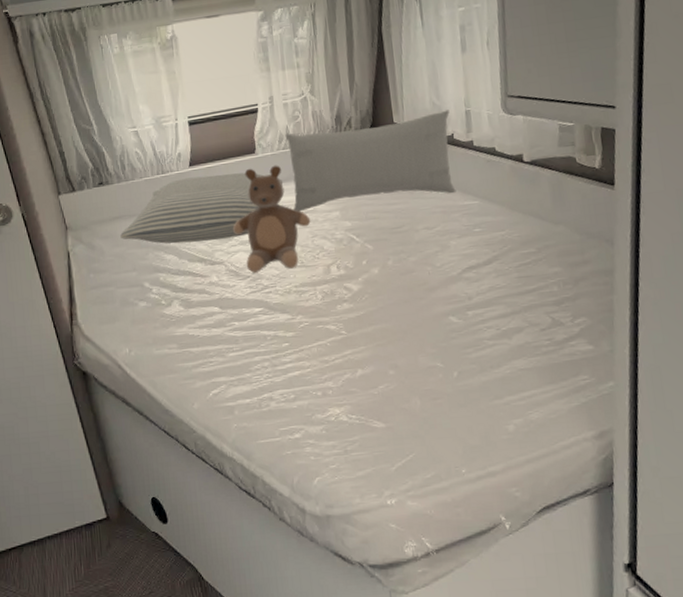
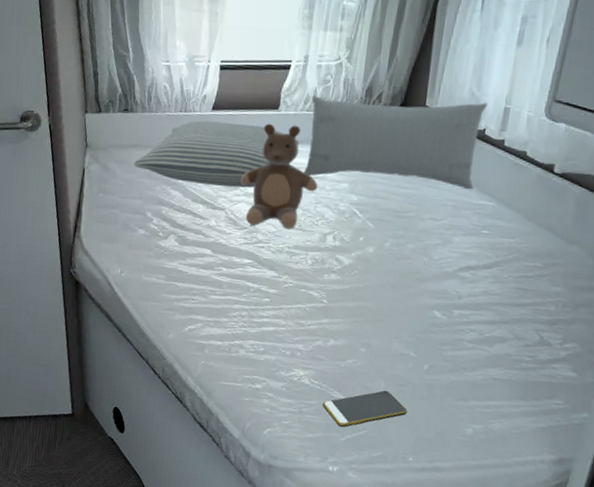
smartphone: none [365,408,449,456] -> present [323,390,408,427]

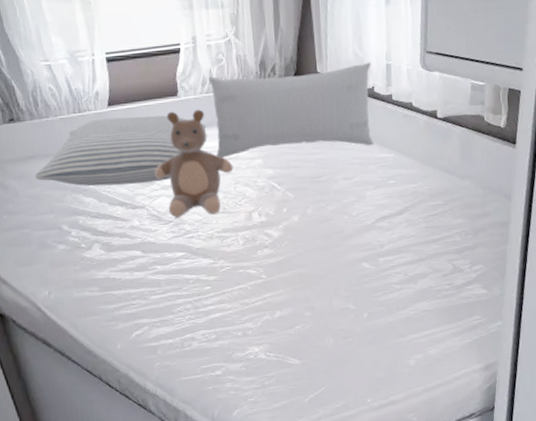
smartphone: present [323,390,408,427] -> none [282,346,358,389]

